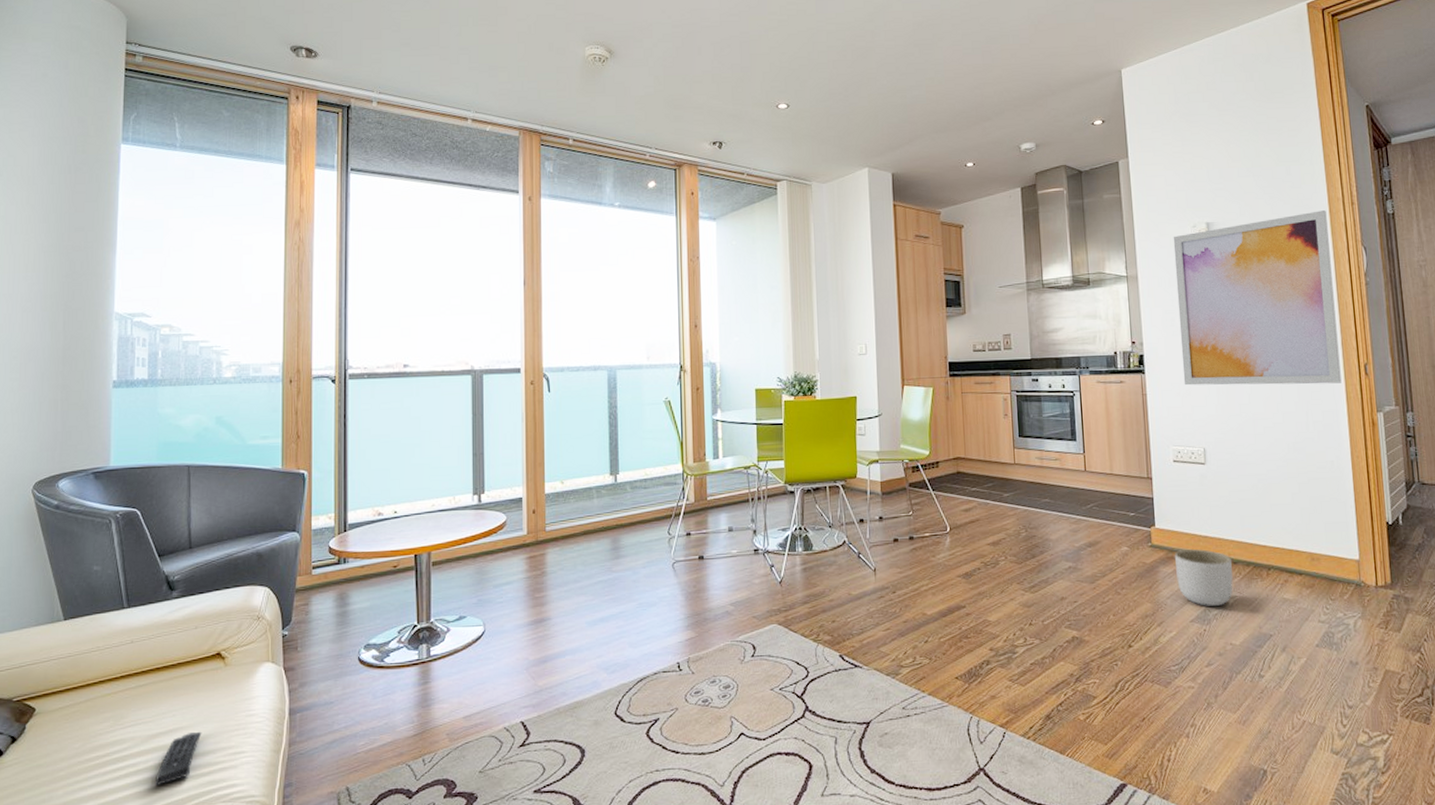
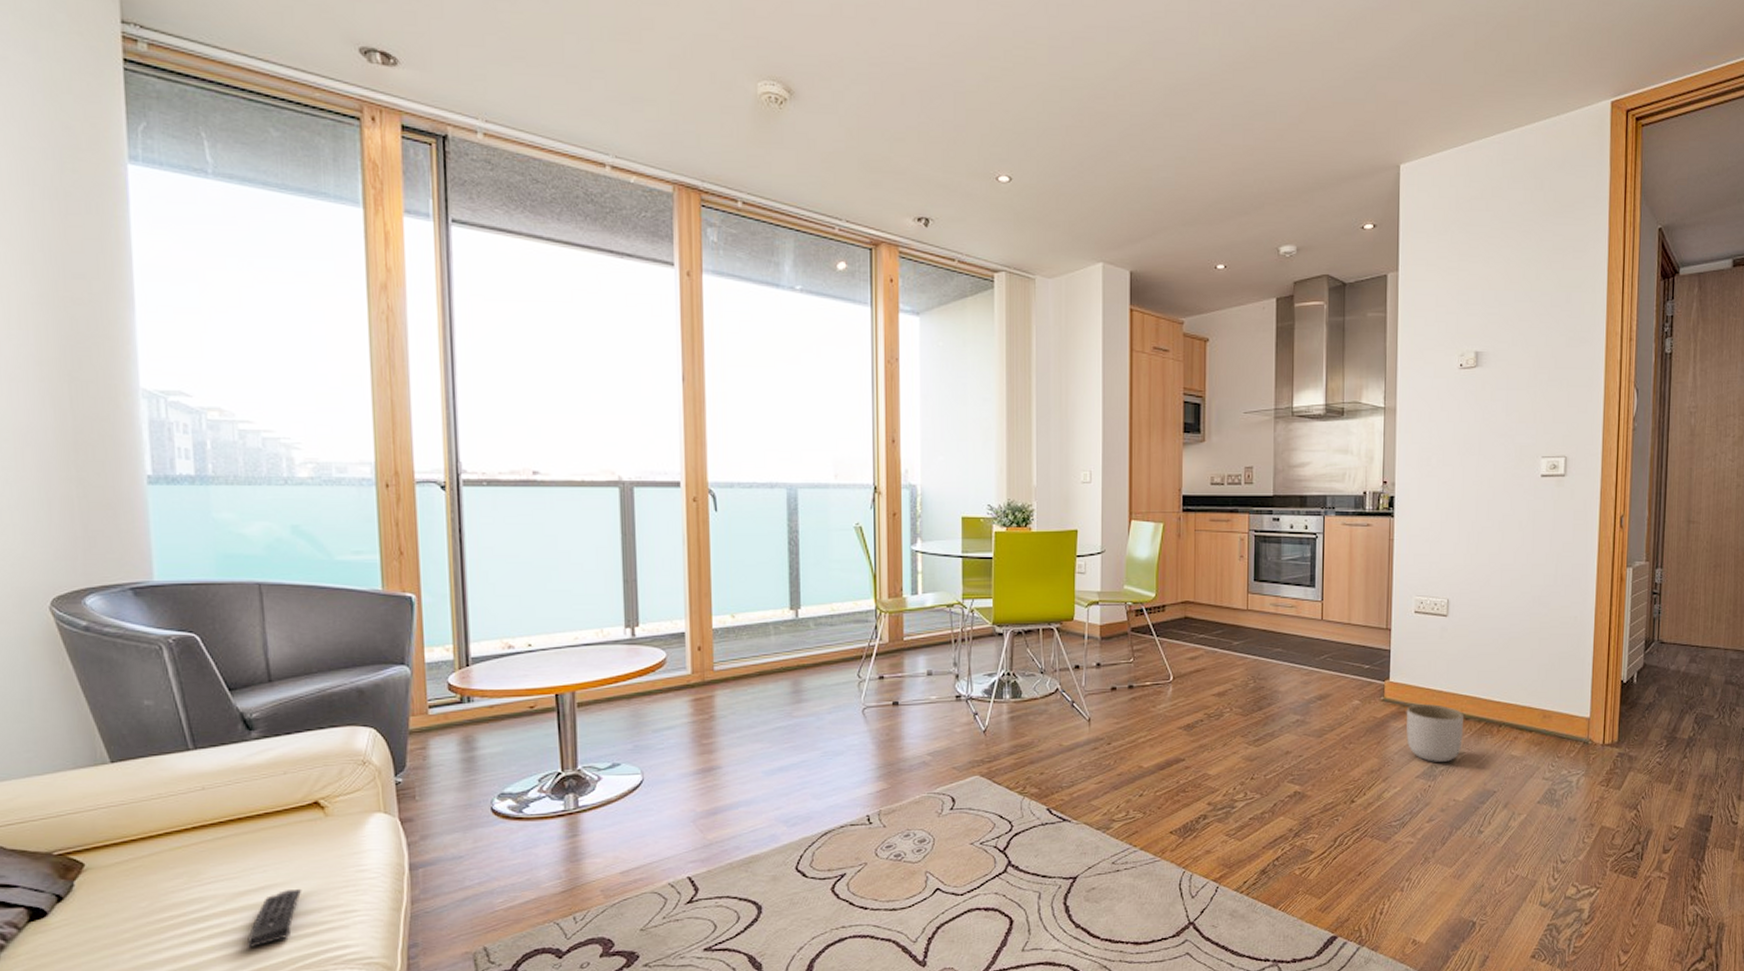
wall art: present [1173,210,1342,386] -> none [1434,345,1602,535]

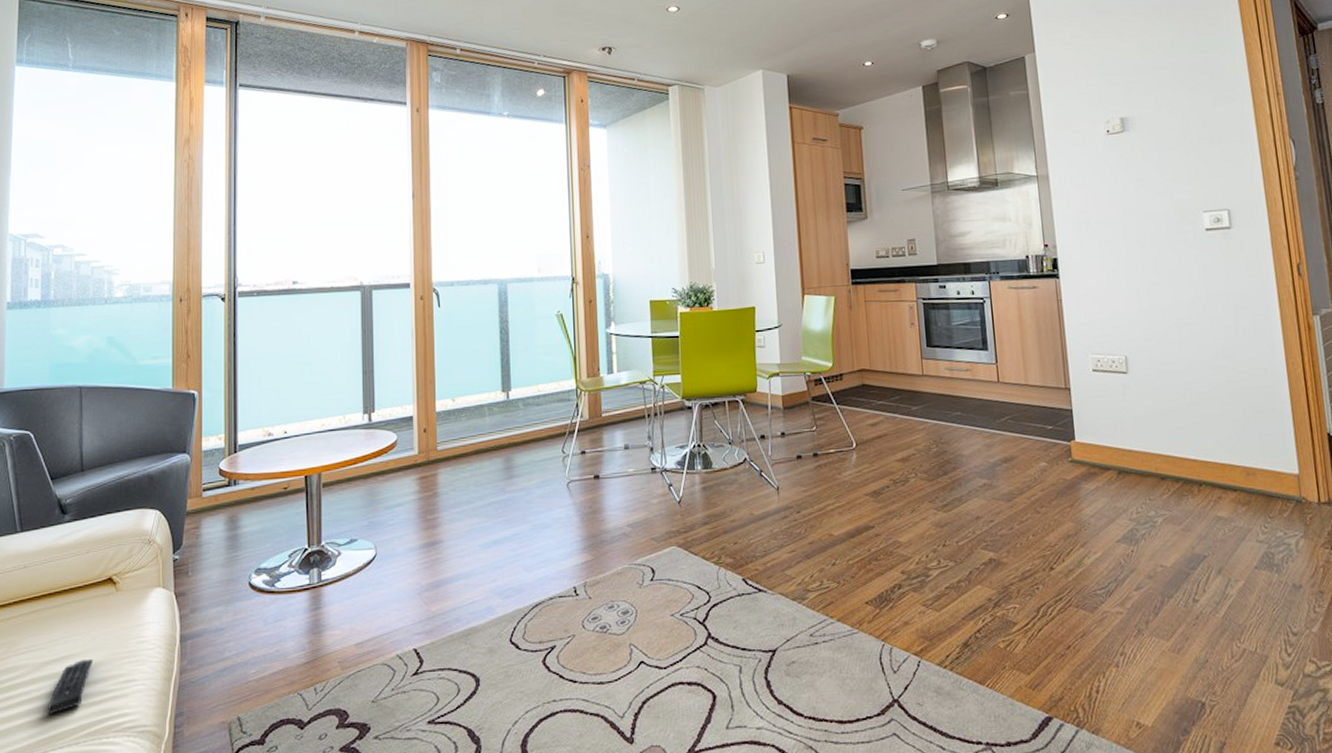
planter: present [1406,704,1463,763] -> none [1096,464,1162,526]

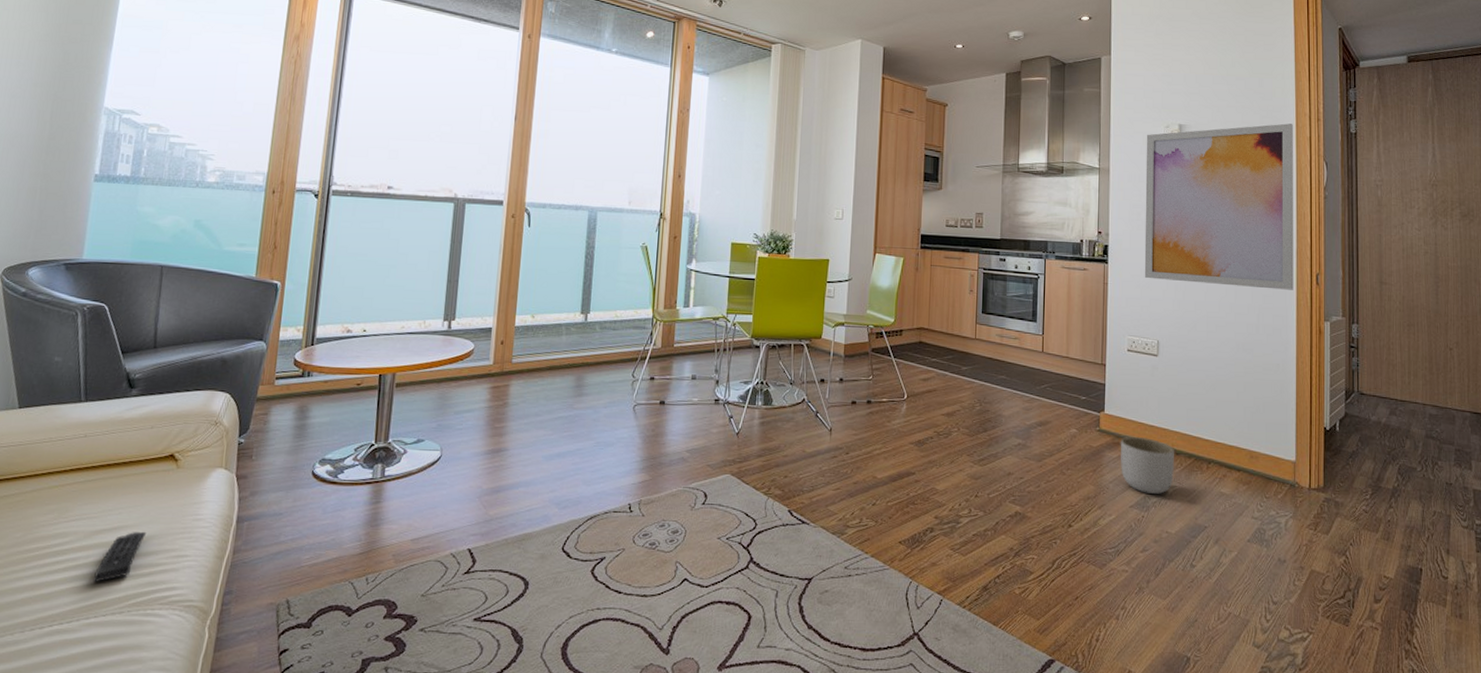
wall art: none [1085,102,1273,290] -> present [1144,123,1293,290]
planter: none [1096,464,1162,526] -> present [1120,437,1174,495]

